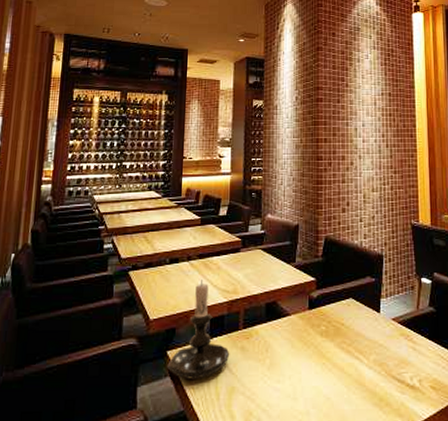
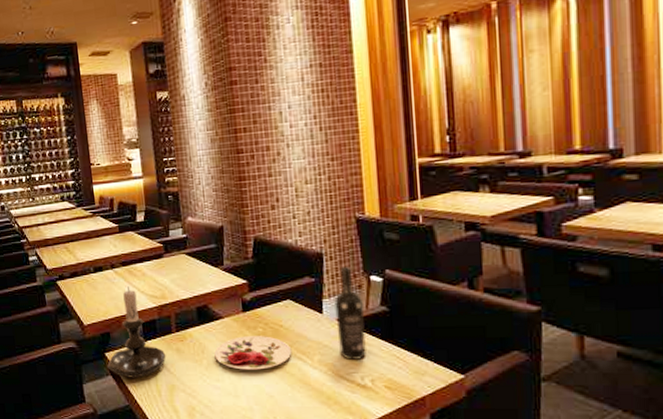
plate: none [278,334,351,370] -> present [214,336,292,370]
wine bottle: none [391,269,416,361] -> present [334,267,366,361]

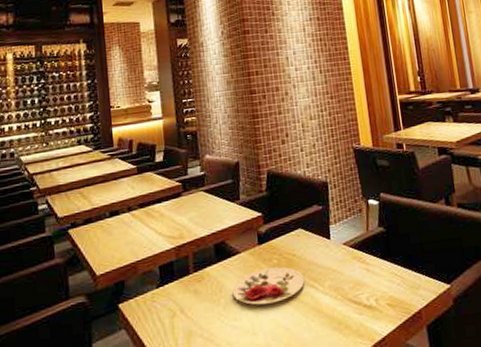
candle holder: present [106,286,166,378] -> none [119,229,184,330]
wine bottle: present [334,267,366,361] -> none [340,193,370,282]

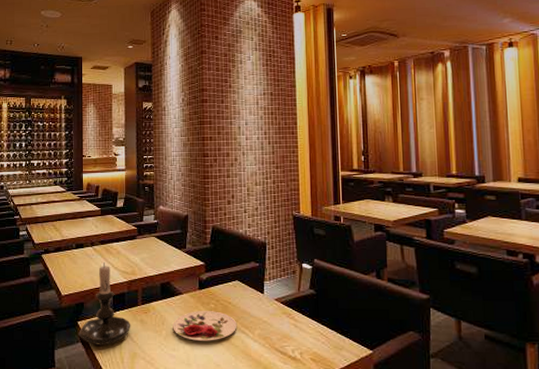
candle holder: none [119,229,184,330] -> present [77,262,131,346]

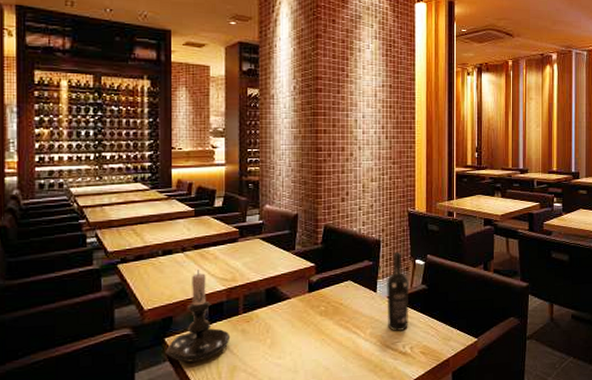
plate: present [173,311,237,341] -> none [279,313,349,346]
wine bottle: none [274,255,298,336] -> present [387,252,409,332]

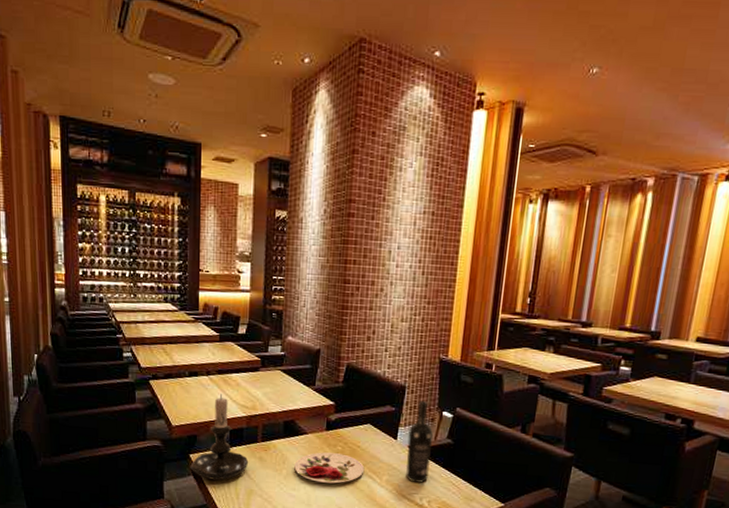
plate: none [279,313,349,346] -> present [294,452,365,484]

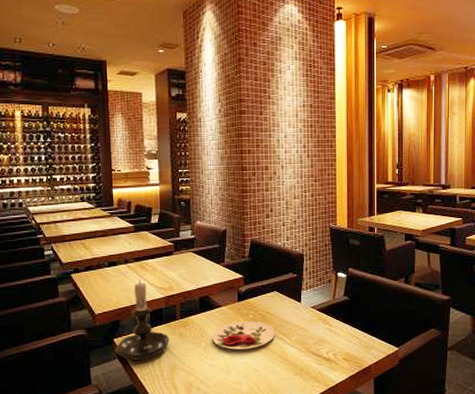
wine bottle: present [405,401,433,484] -> none [310,265,332,339]

